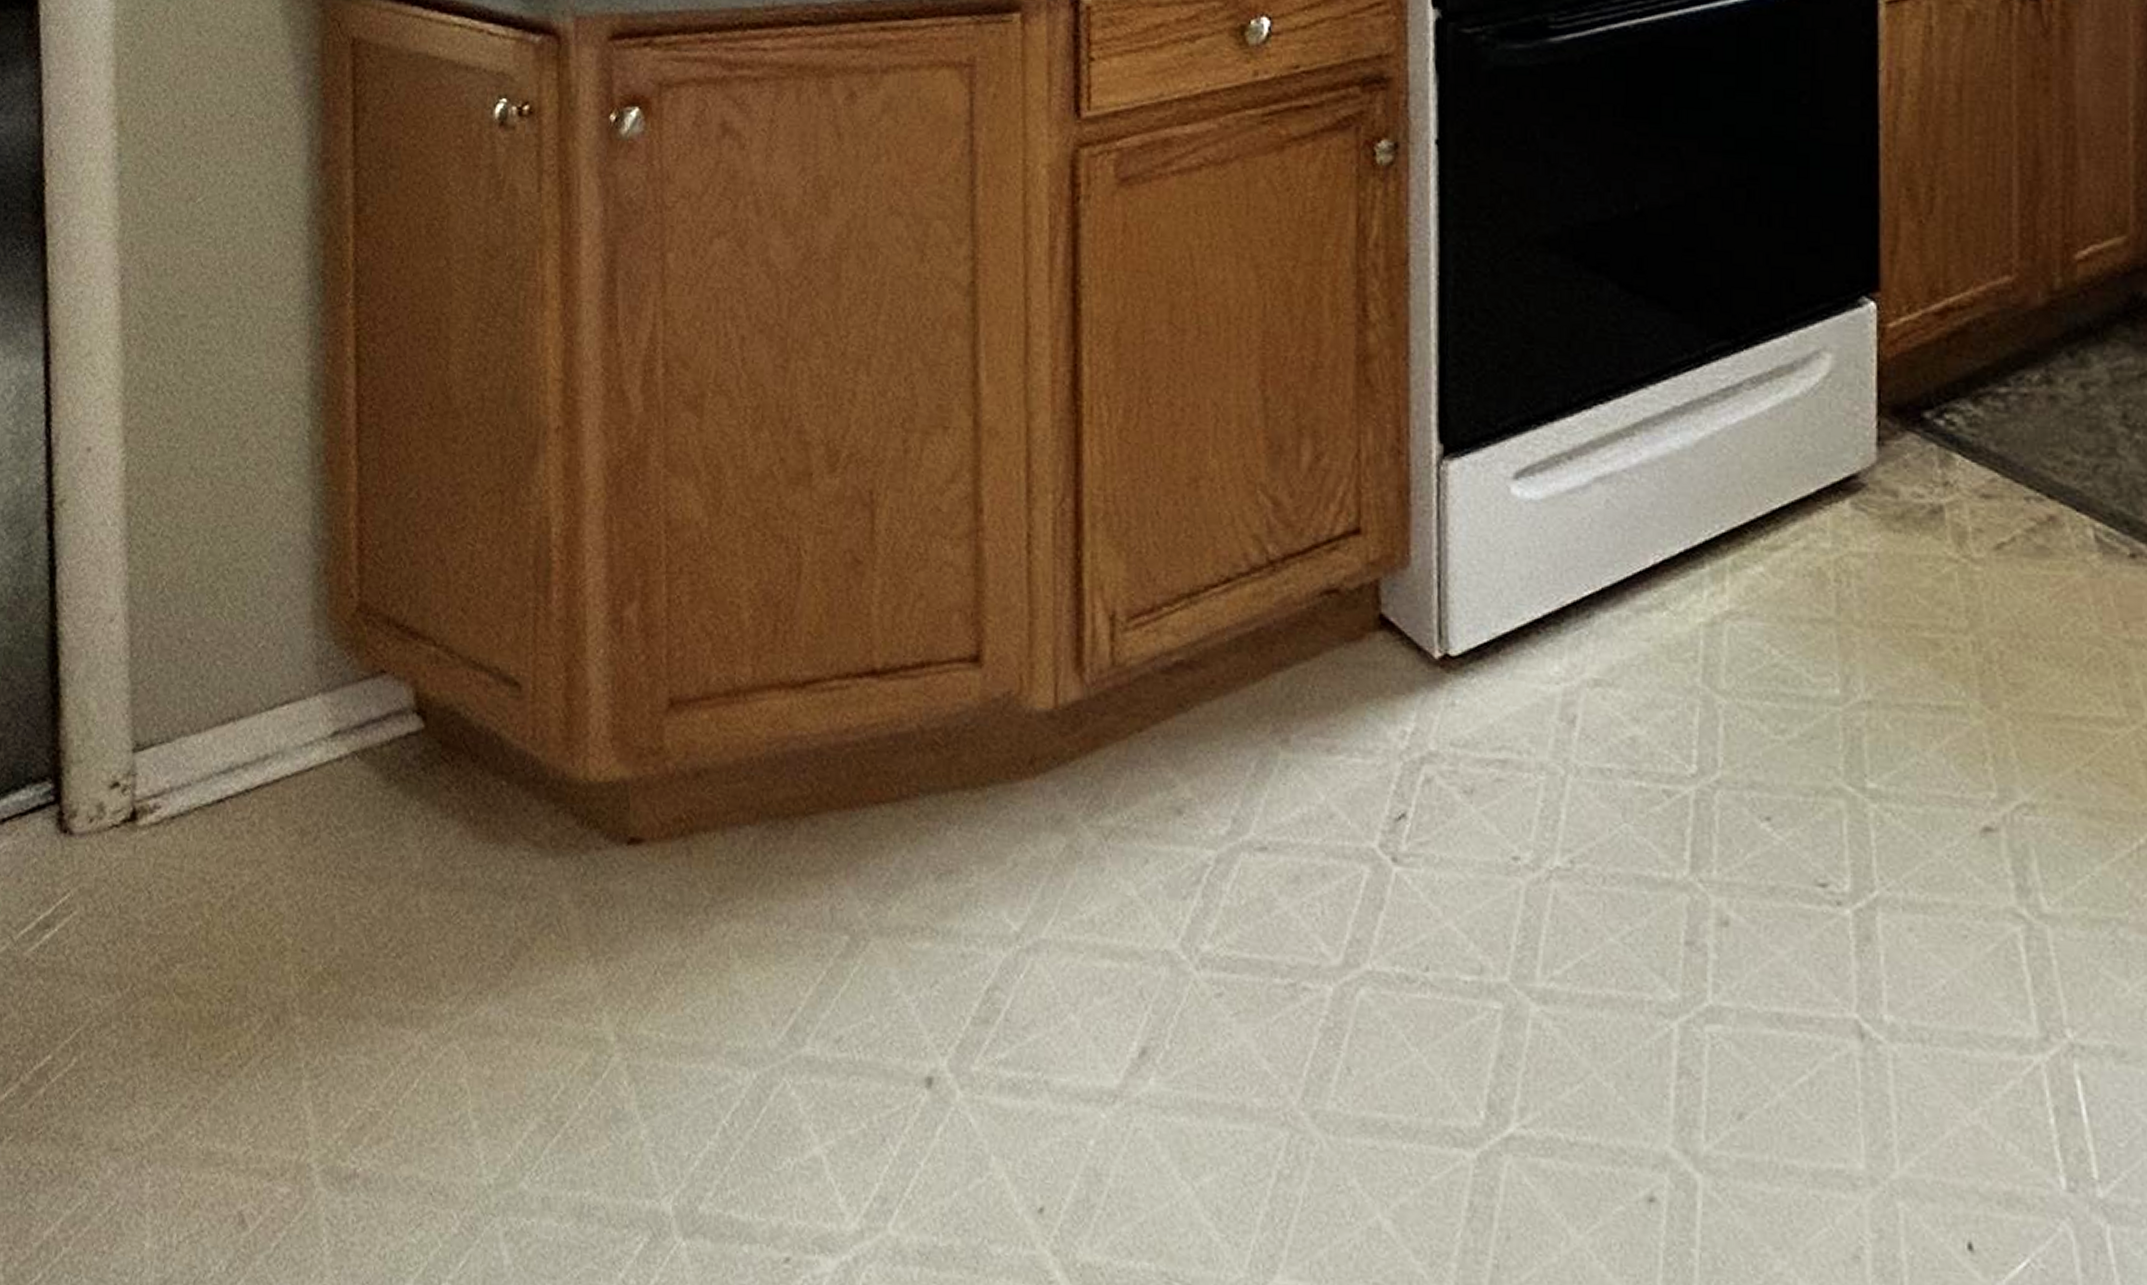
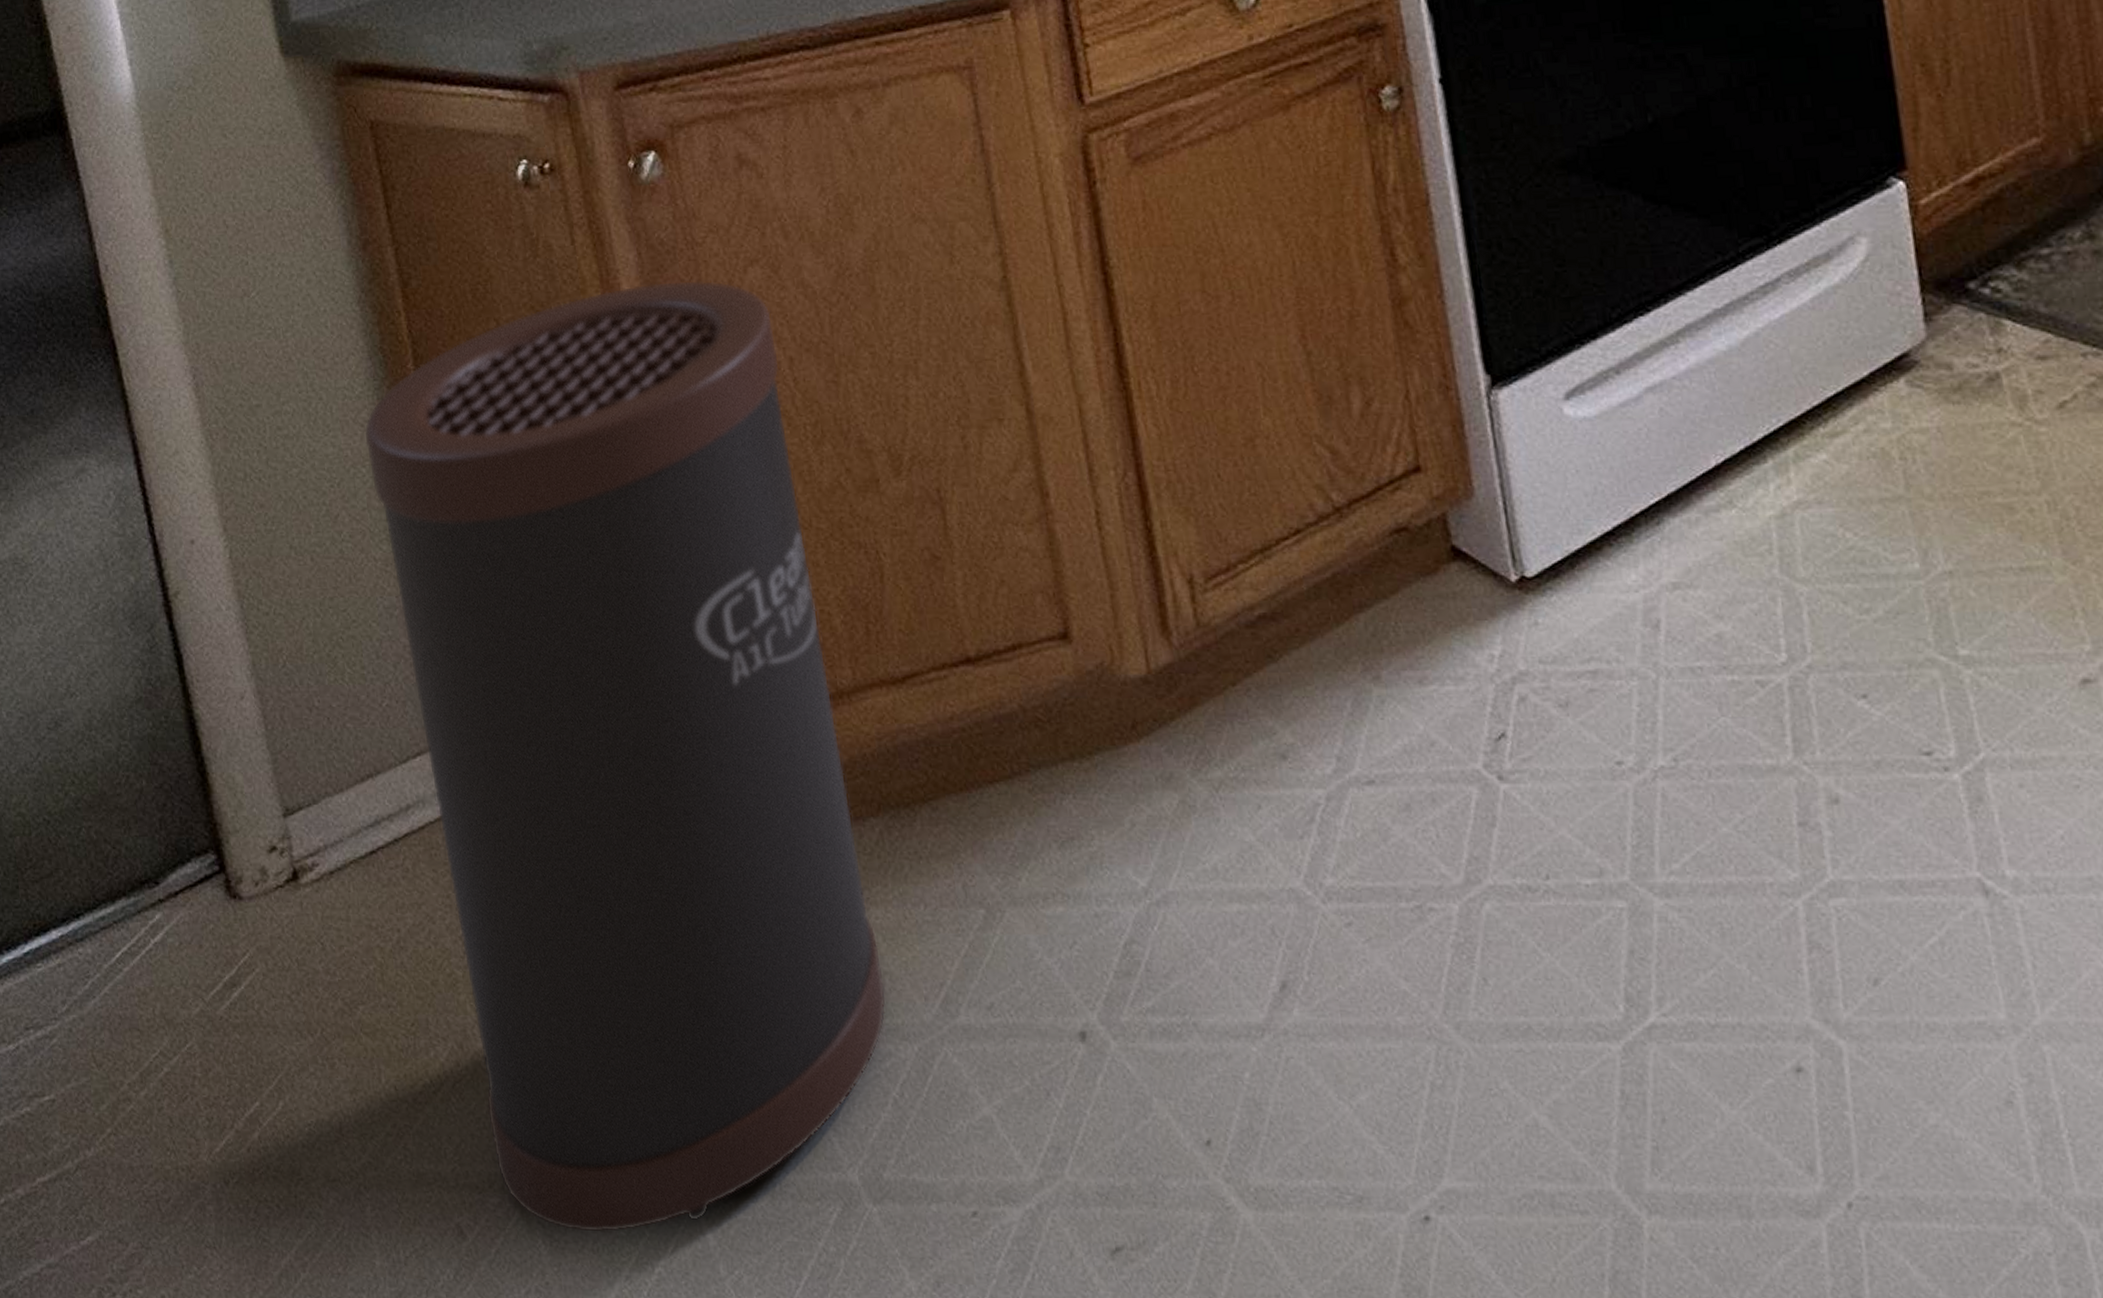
trash can: none [288,241,734,1240] -> present [364,279,887,1234]

